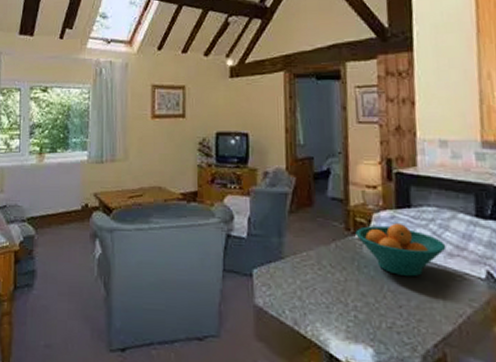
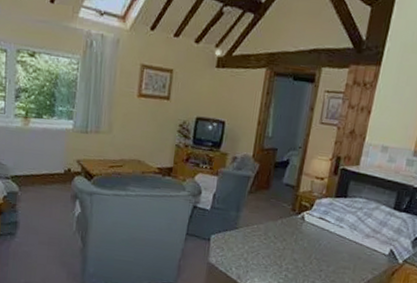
fruit bowl: present [355,224,446,277] -> none [299,209,366,250]

